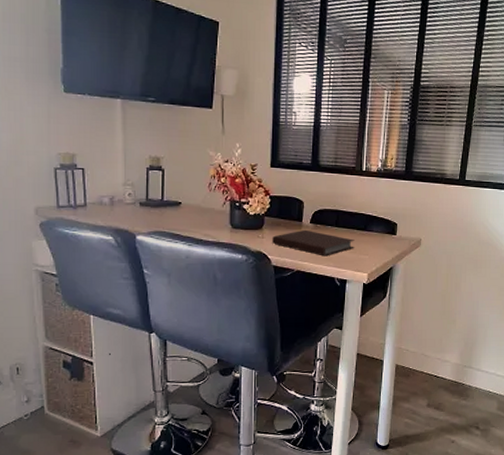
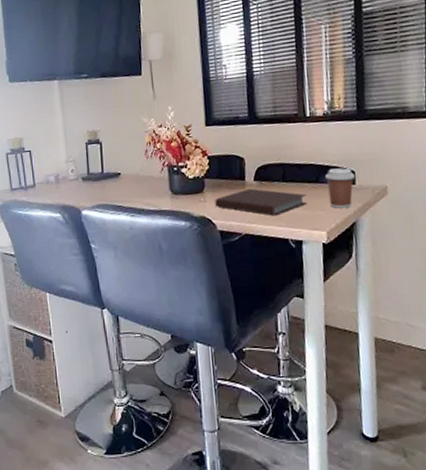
coffee cup: none [373,219,397,254] -> present [325,168,356,209]

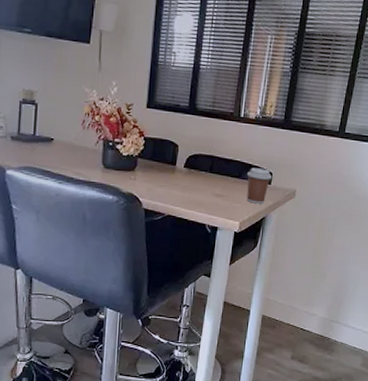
notebook: present [215,188,307,216] -> none [144,173,228,202]

